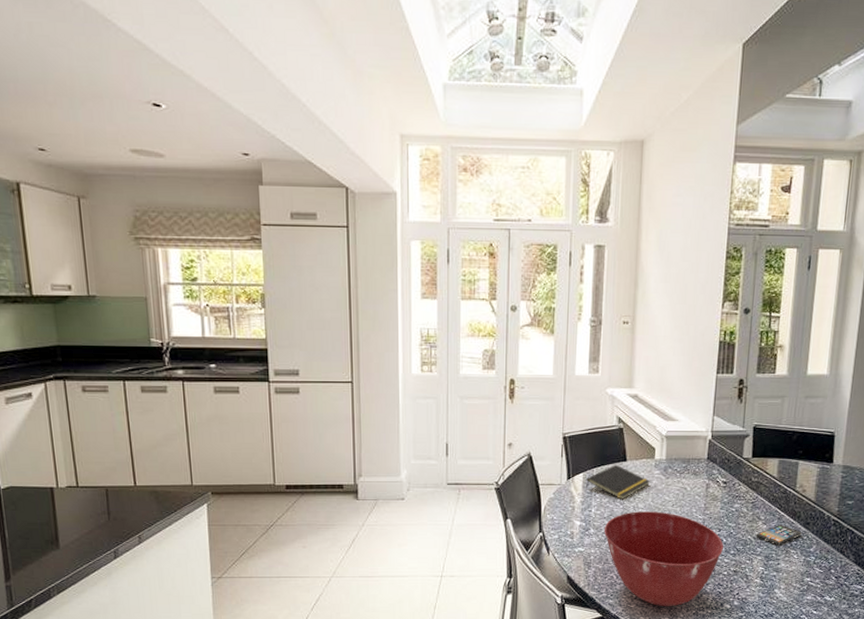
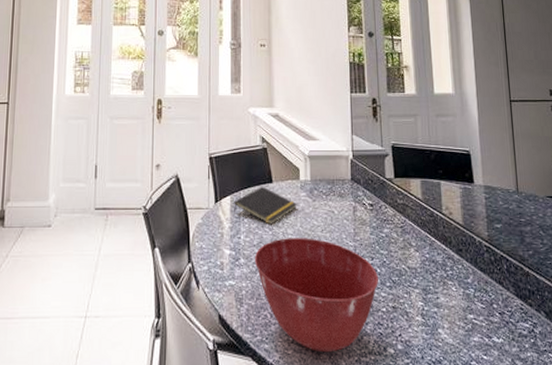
smartphone: present [756,524,802,546] -> none [410,251,456,276]

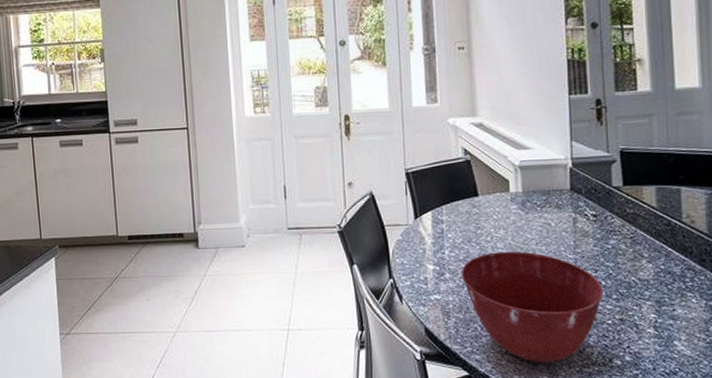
notepad: present [234,186,297,225] -> none [436,200,507,239]

